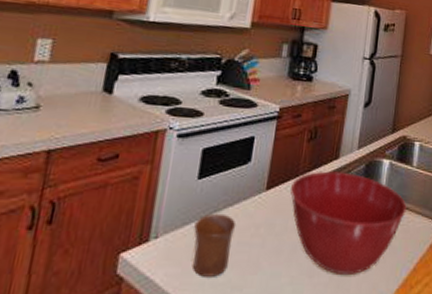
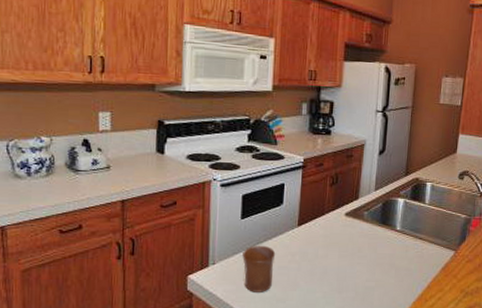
mixing bowl: present [290,171,407,276] -> none [318,210,421,292]

